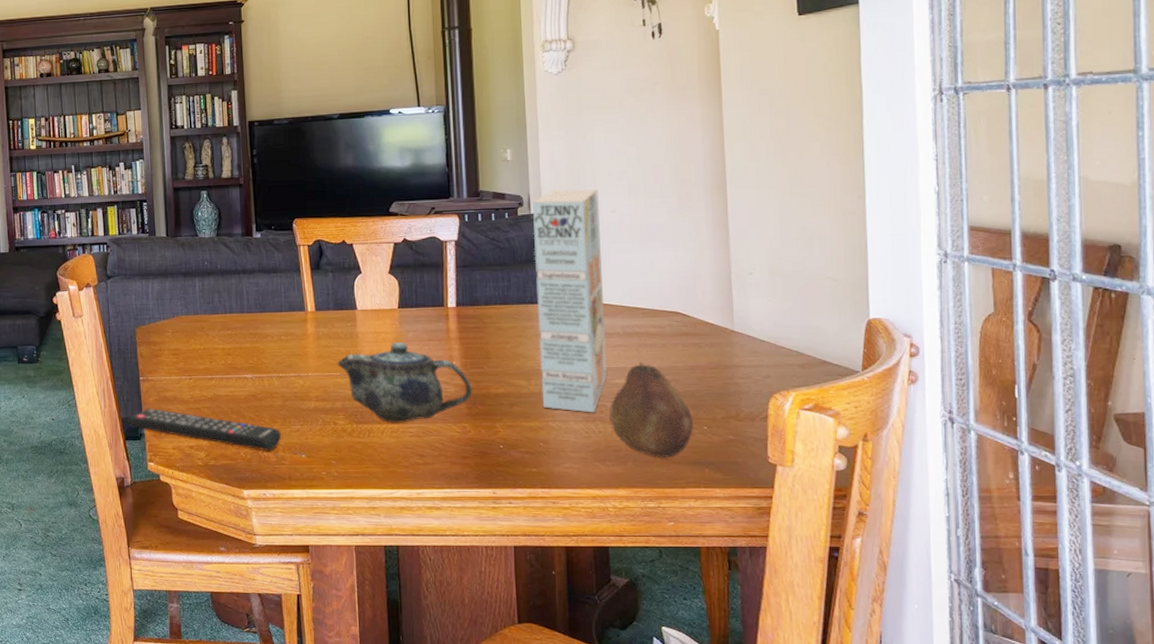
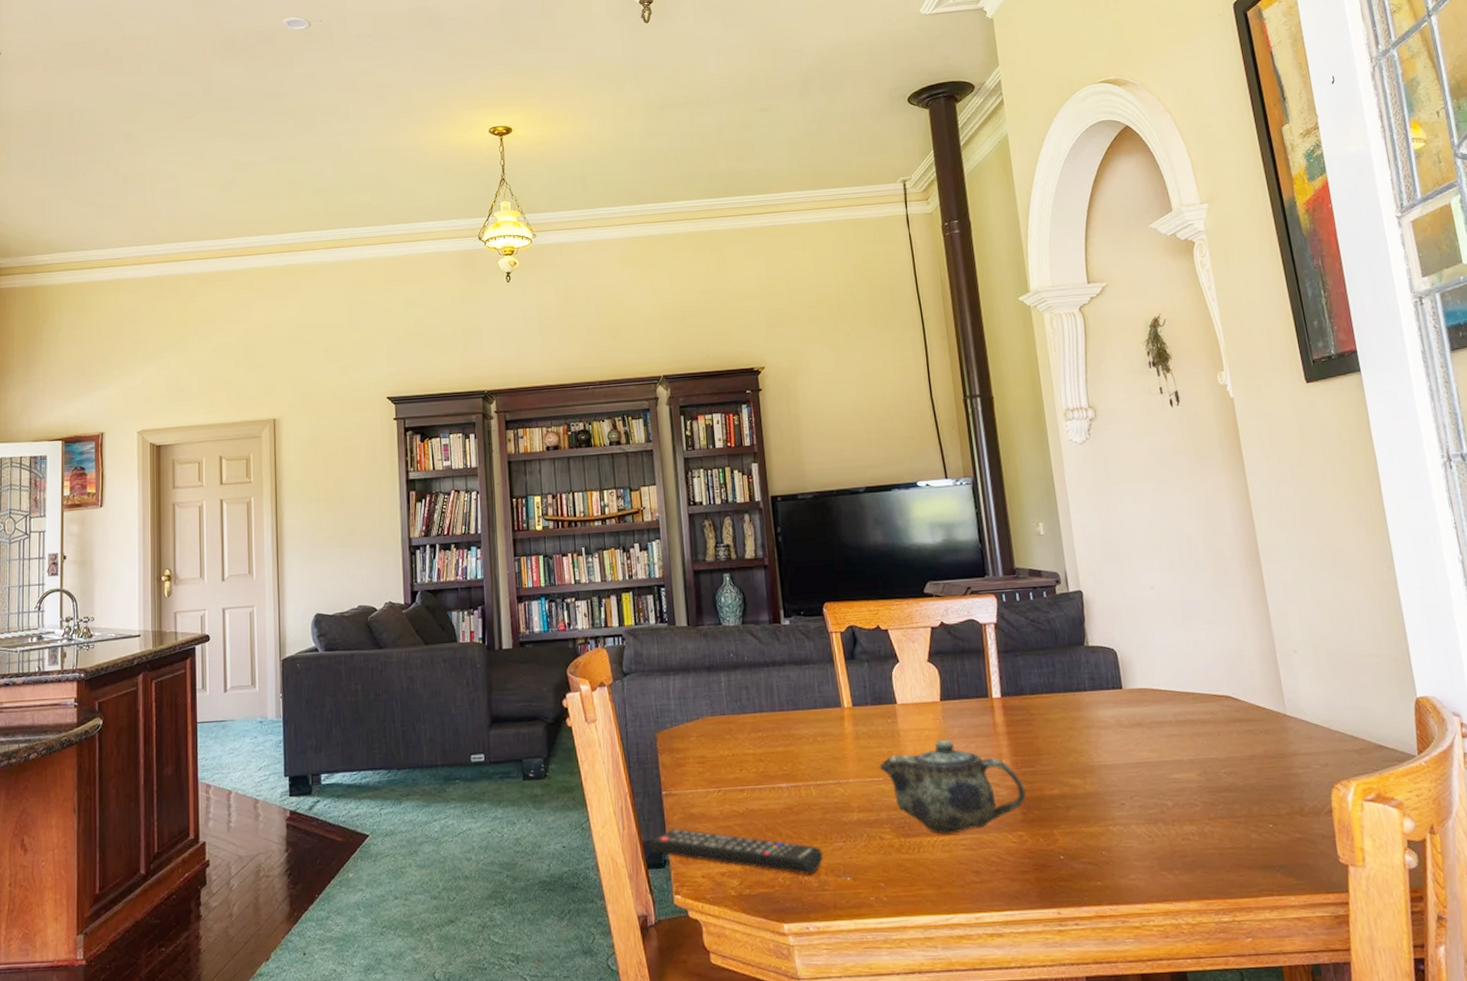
cereal box: present [533,189,608,413] -> none [1070,564,1165,814]
fruit: present [609,362,693,458] -> none [1170,753,1259,863]

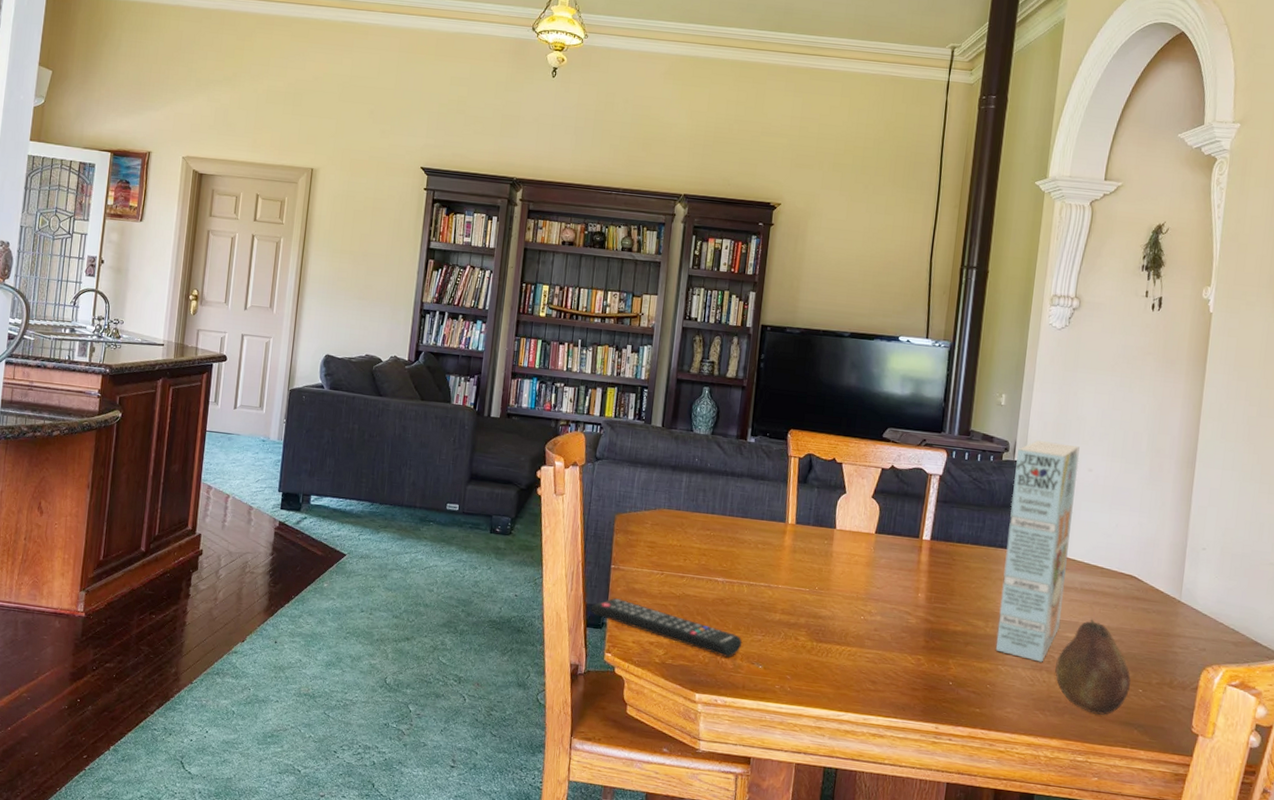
teapot: present [879,739,1027,835] -> none [807,566,934,647]
cereal box: none [1070,564,1165,814] -> present [995,440,1080,662]
fruit: none [1170,753,1259,863] -> present [1055,619,1131,715]

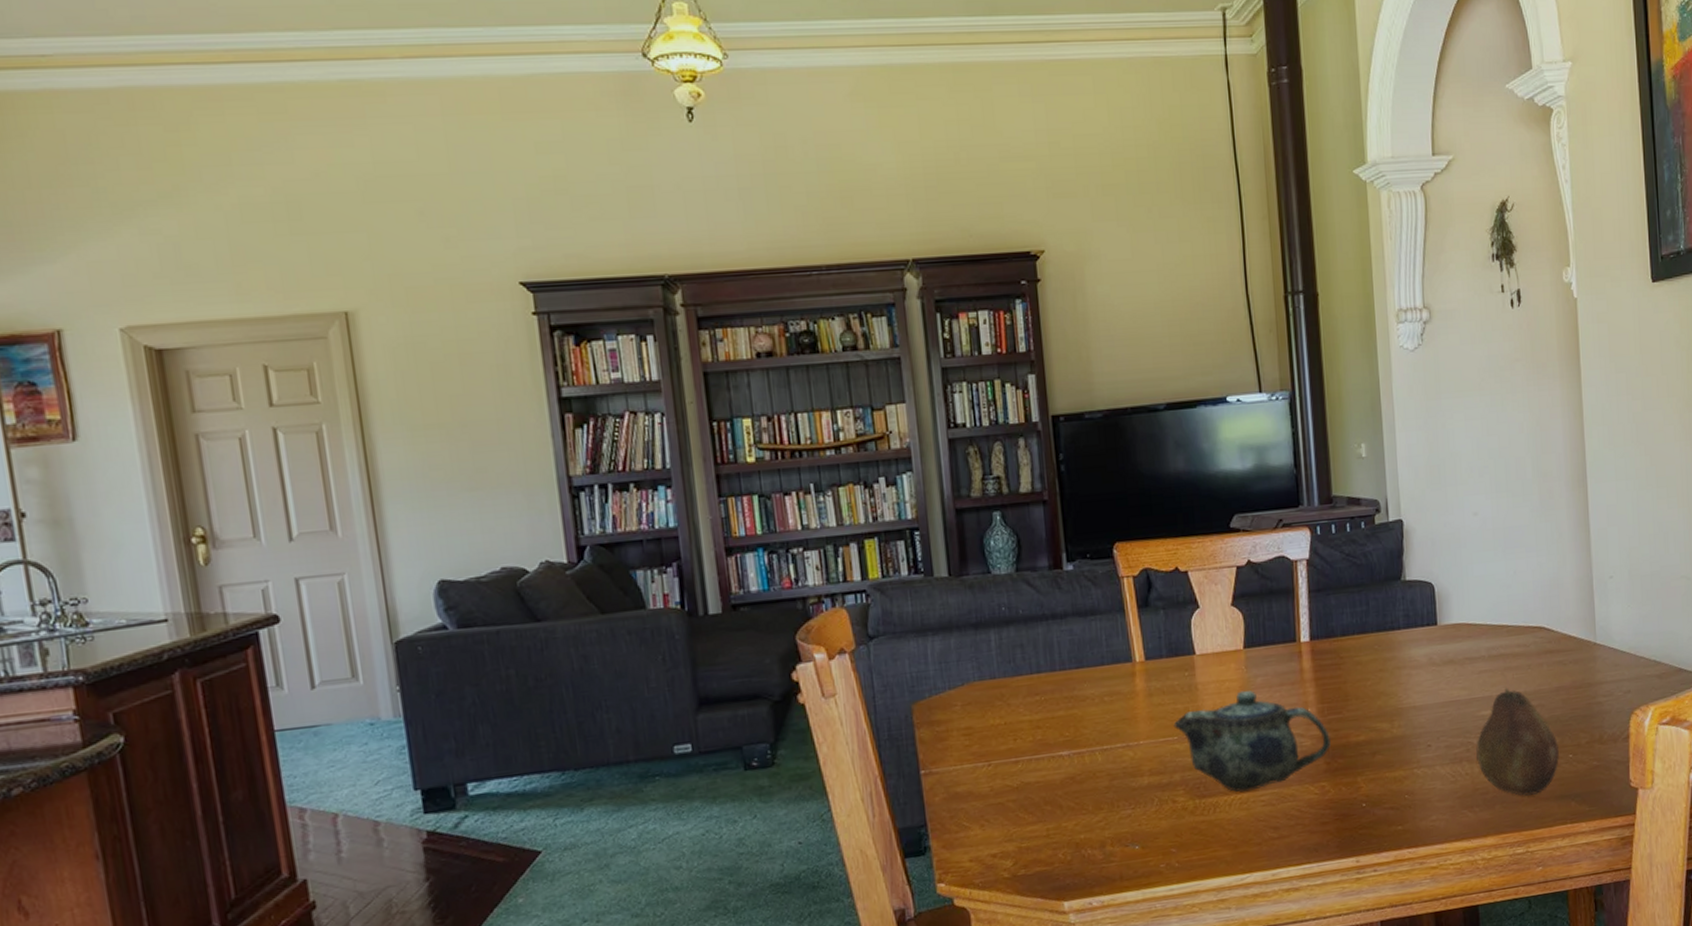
remote control: present [591,598,743,658] -> none [905,809,1109,848]
teapot: none [807,566,934,647] -> present [1173,690,1332,793]
cereal box: present [995,440,1080,662] -> none [1391,488,1474,754]

